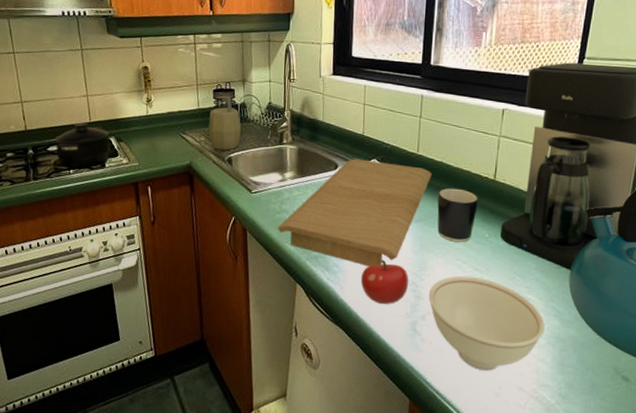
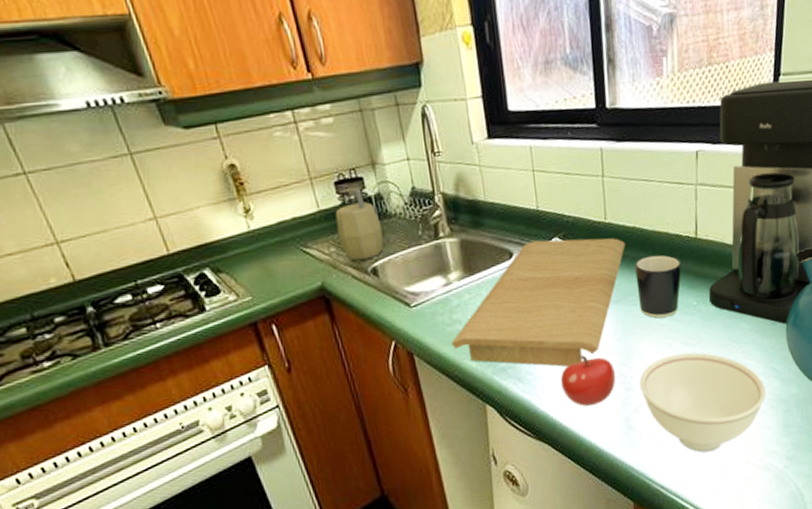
saucepan: present [54,122,111,169] -> none [121,255,210,323]

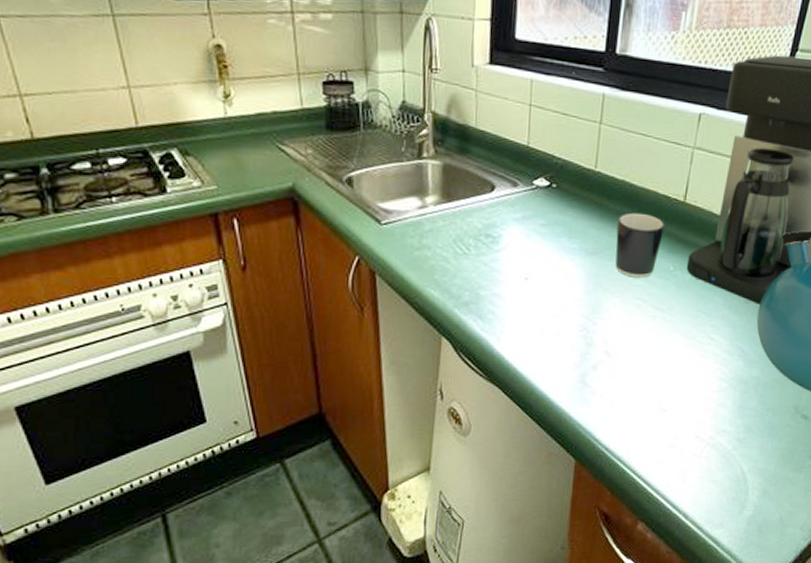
soap dispenser: present [335,189,384,261] -> none [317,93,364,168]
cutting board: present [451,238,625,367] -> none [416,177,612,312]
apple: present [560,355,616,406] -> none [521,302,580,355]
bowl: present [639,352,766,452] -> none [601,317,728,421]

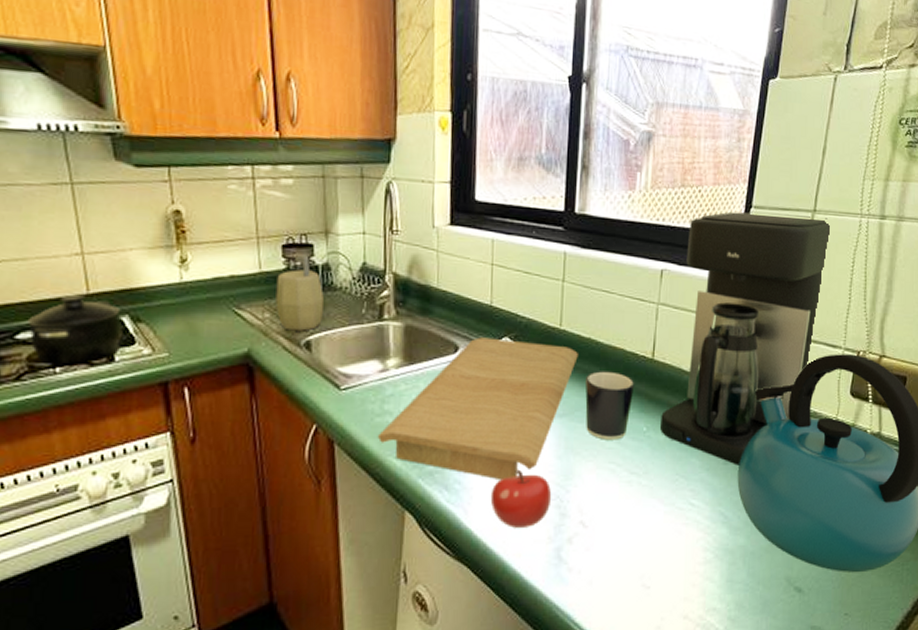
saucepan: none [81,127,173,196] -> present [27,294,124,366]
soap dispenser: none [317,93,364,168] -> present [275,256,324,331]
cutting board: none [416,177,612,312] -> present [377,337,578,481]
apple: none [521,302,580,355] -> present [490,469,552,528]

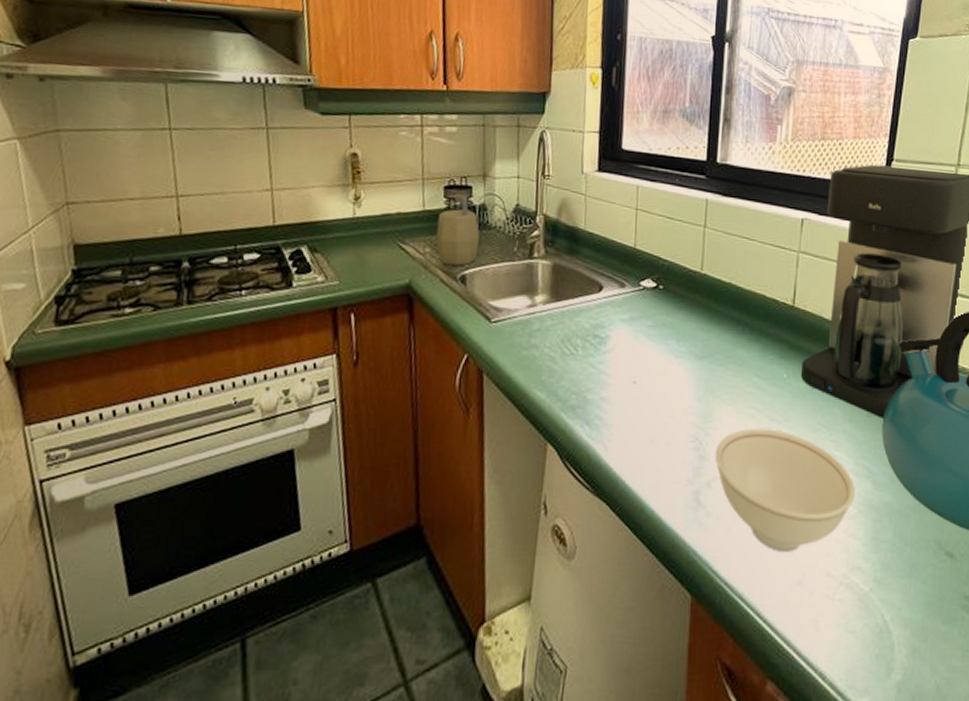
saucepan: present [27,294,124,366] -> none [221,225,302,289]
cutting board: present [377,337,578,481] -> none [523,278,719,419]
apple: present [490,469,552,528] -> none [630,408,691,468]
bowl: none [575,482,712,600] -> present [714,428,855,552]
mug: present [585,371,635,440] -> none [725,315,775,385]

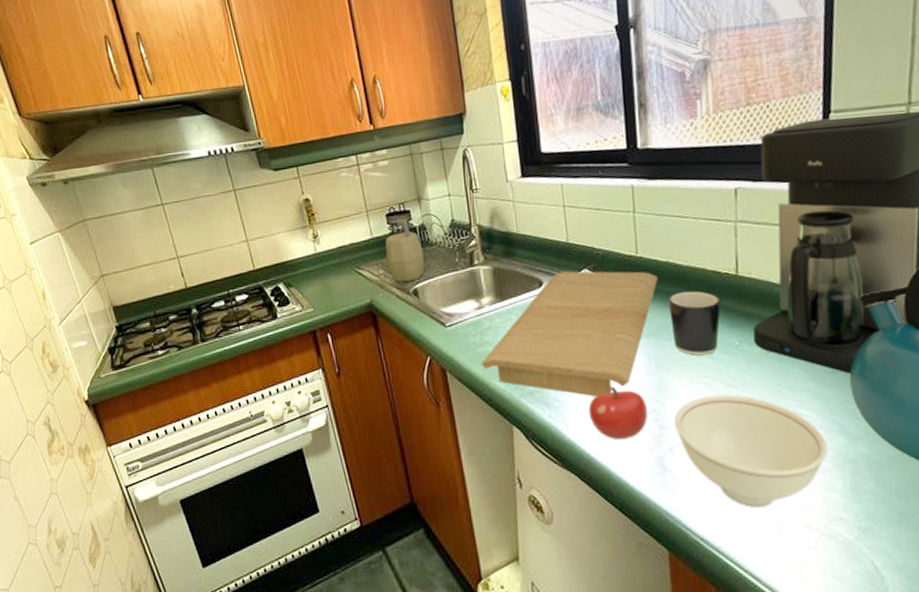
cutting board: none [523,278,719,419] -> present [481,271,658,397]
apple: none [630,408,691,468] -> present [588,386,649,439]
mug: none [725,315,775,385] -> present [668,290,721,356]

